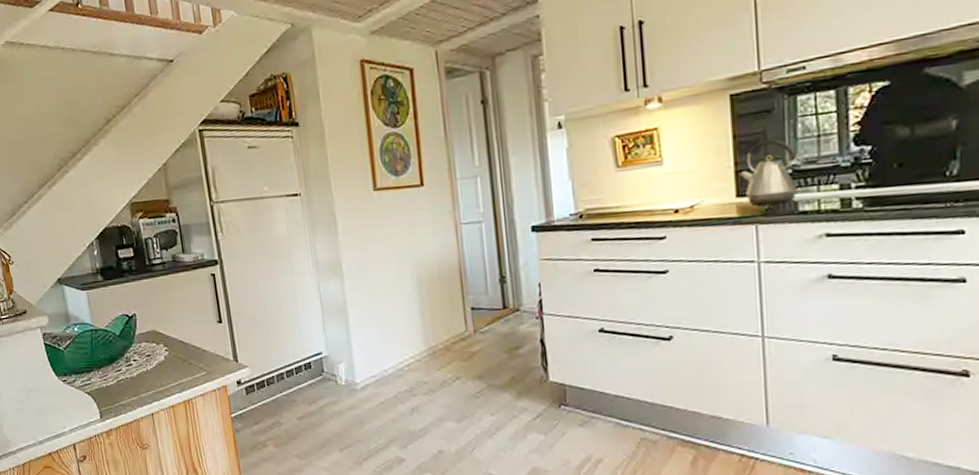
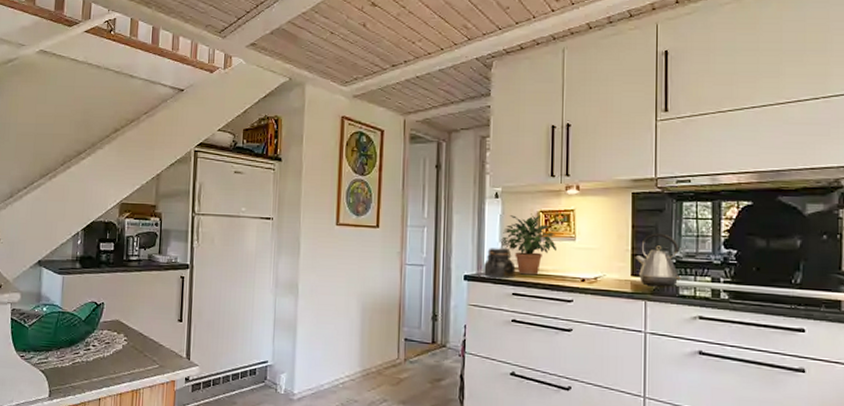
jar: none [552,187,593,225] -> present [483,248,516,279]
potted plant: none [570,140,640,216] -> present [500,213,556,275]

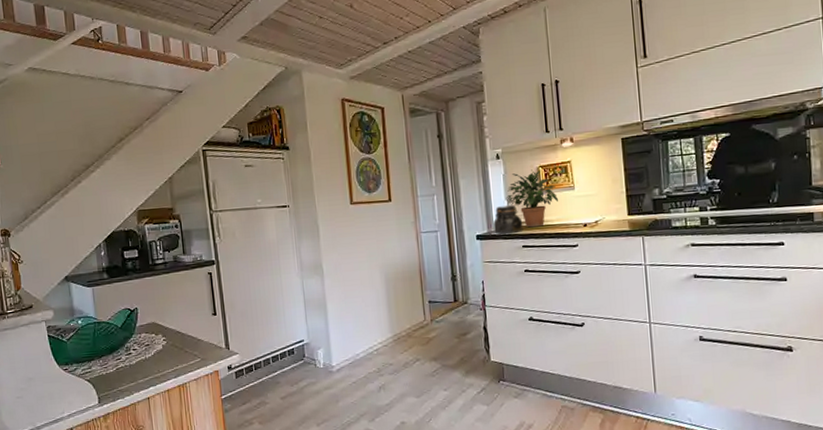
kettle: present [635,233,682,287] -> none [630,172,674,222]

